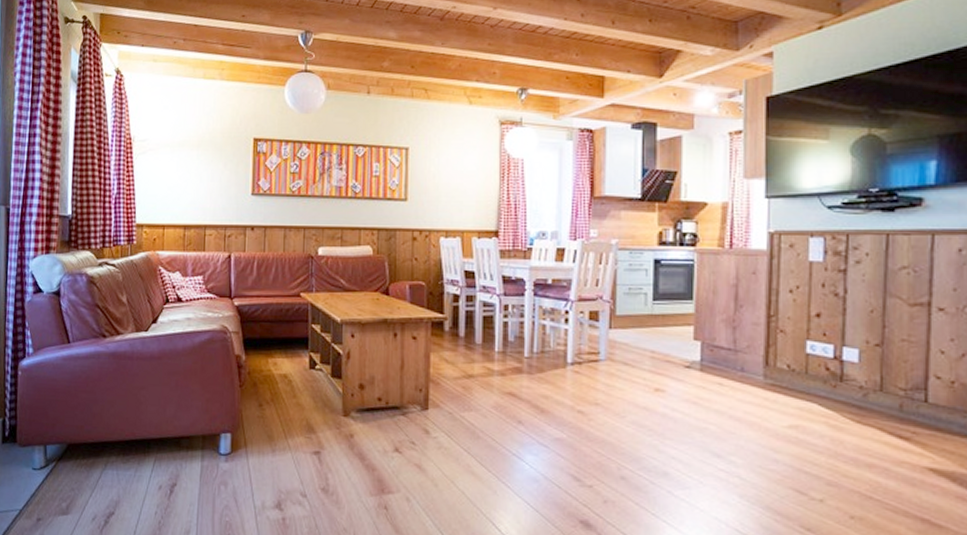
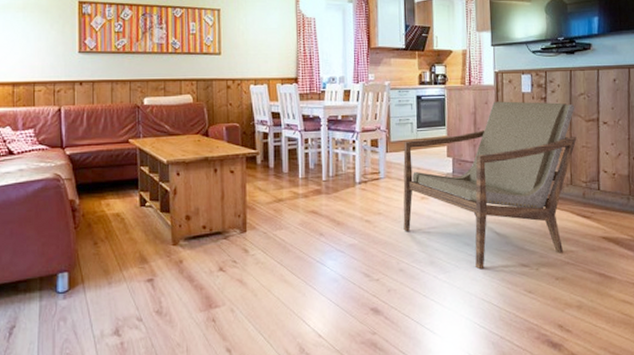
armchair: none [628,271,893,490] -> present [403,101,577,269]

